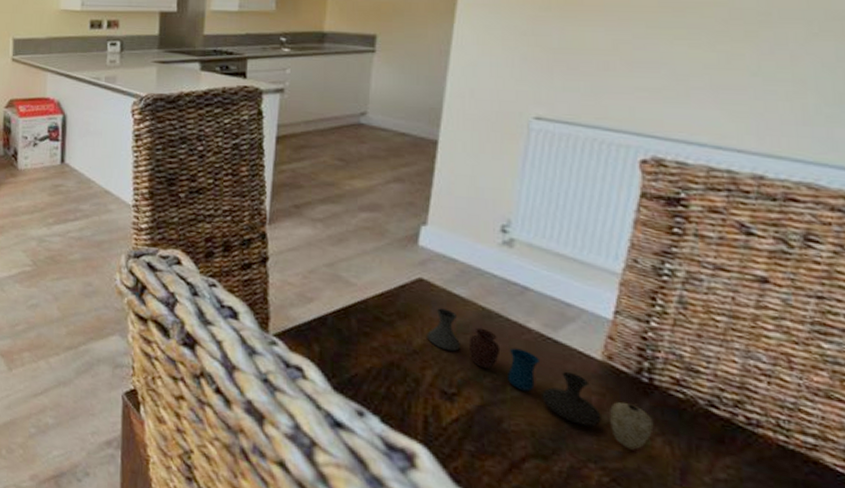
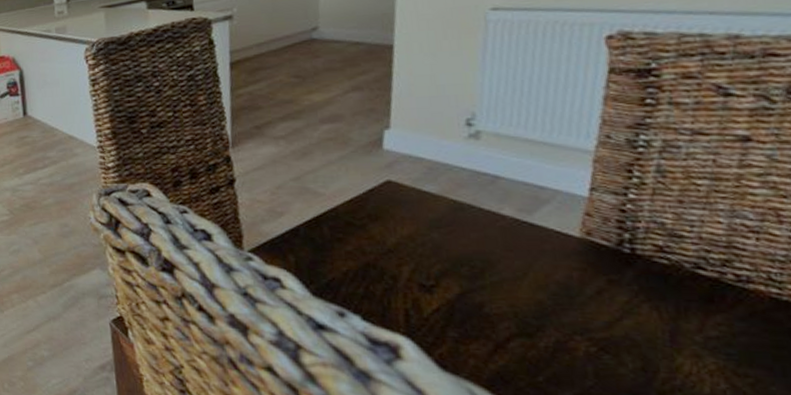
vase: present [427,308,654,450] -> none [400,207,639,319]

